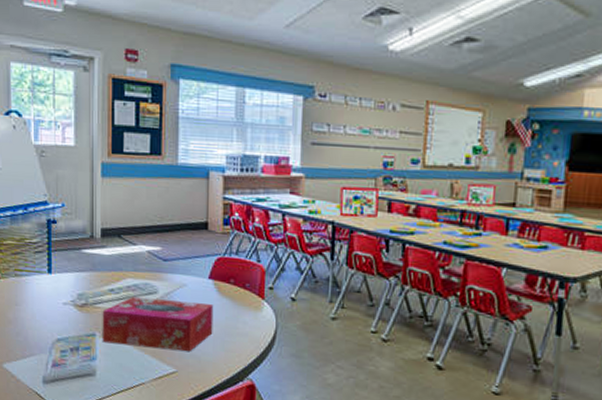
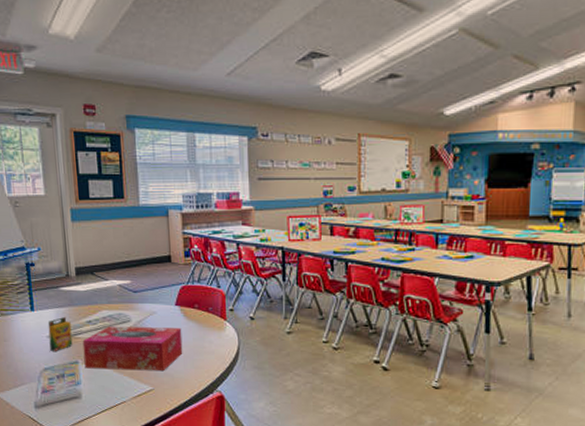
crayon box: none [65,282,91,321] -> present [48,316,73,351]

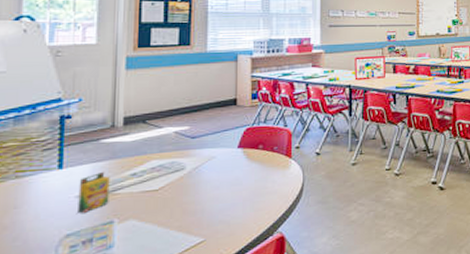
tissue box: present [82,326,183,371] -> none [121,171,243,228]

